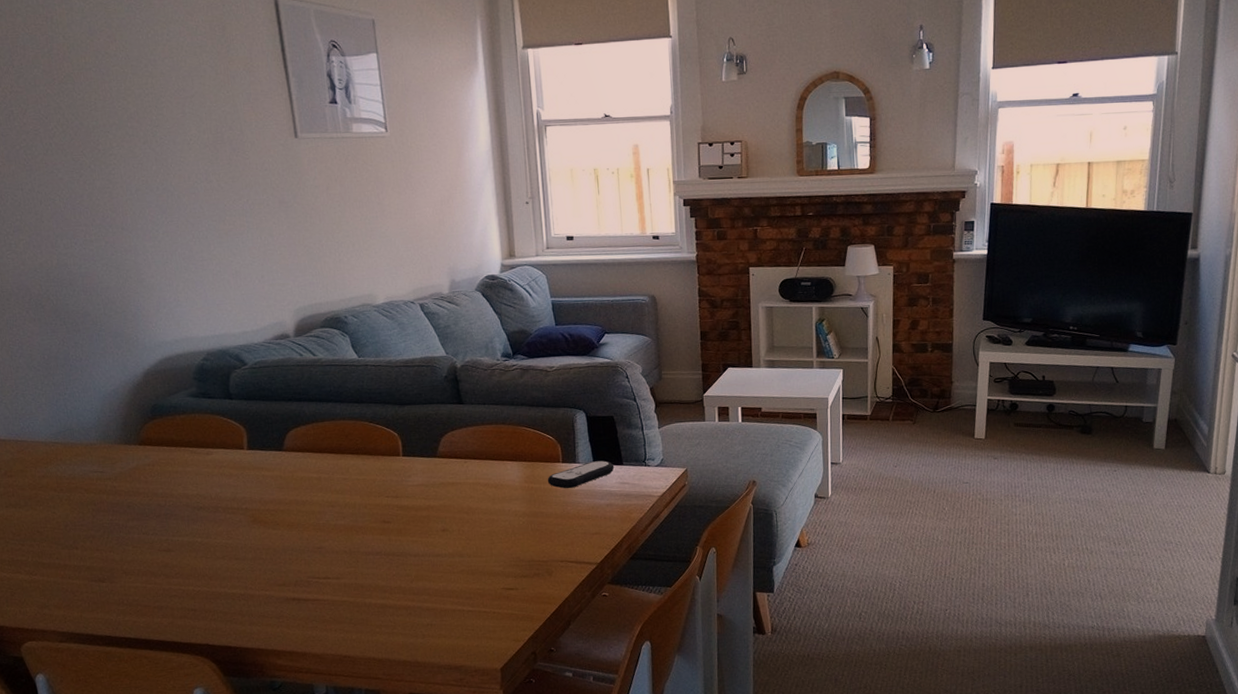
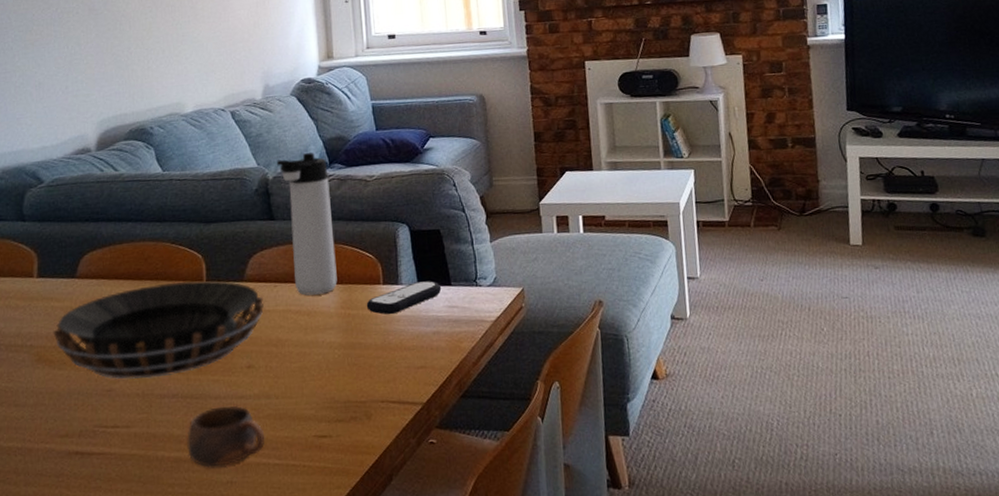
decorative bowl: none [265,456,456,539] -> present [53,281,264,380]
cup: none [391,562,460,613] -> present [187,405,265,468]
thermos bottle: none [463,344,521,471] -> present [276,153,338,296]

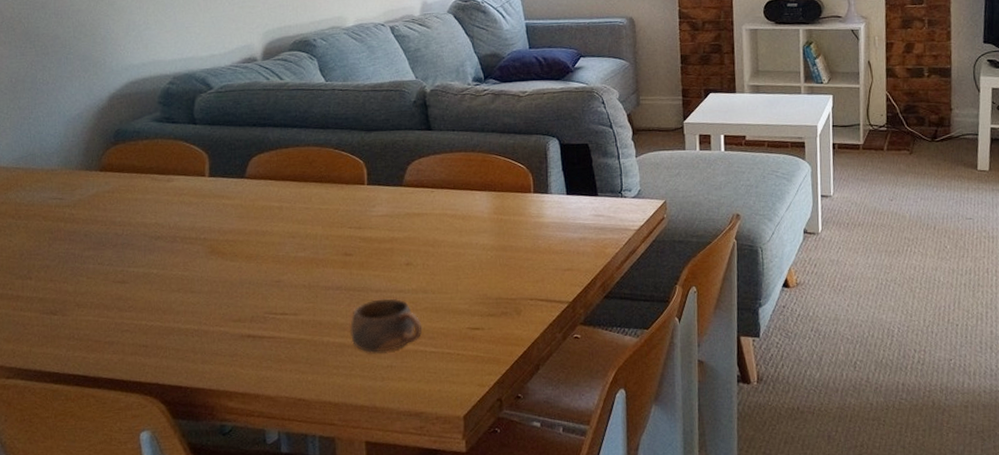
decorative bowl: present [53,281,264,380] -> none [224,184,421,272]
thermos bottle: present [276,153,338,296] -> none [433,68,491,201]
remote control: present [366,281,442,315] -> none [517,191,589,221]

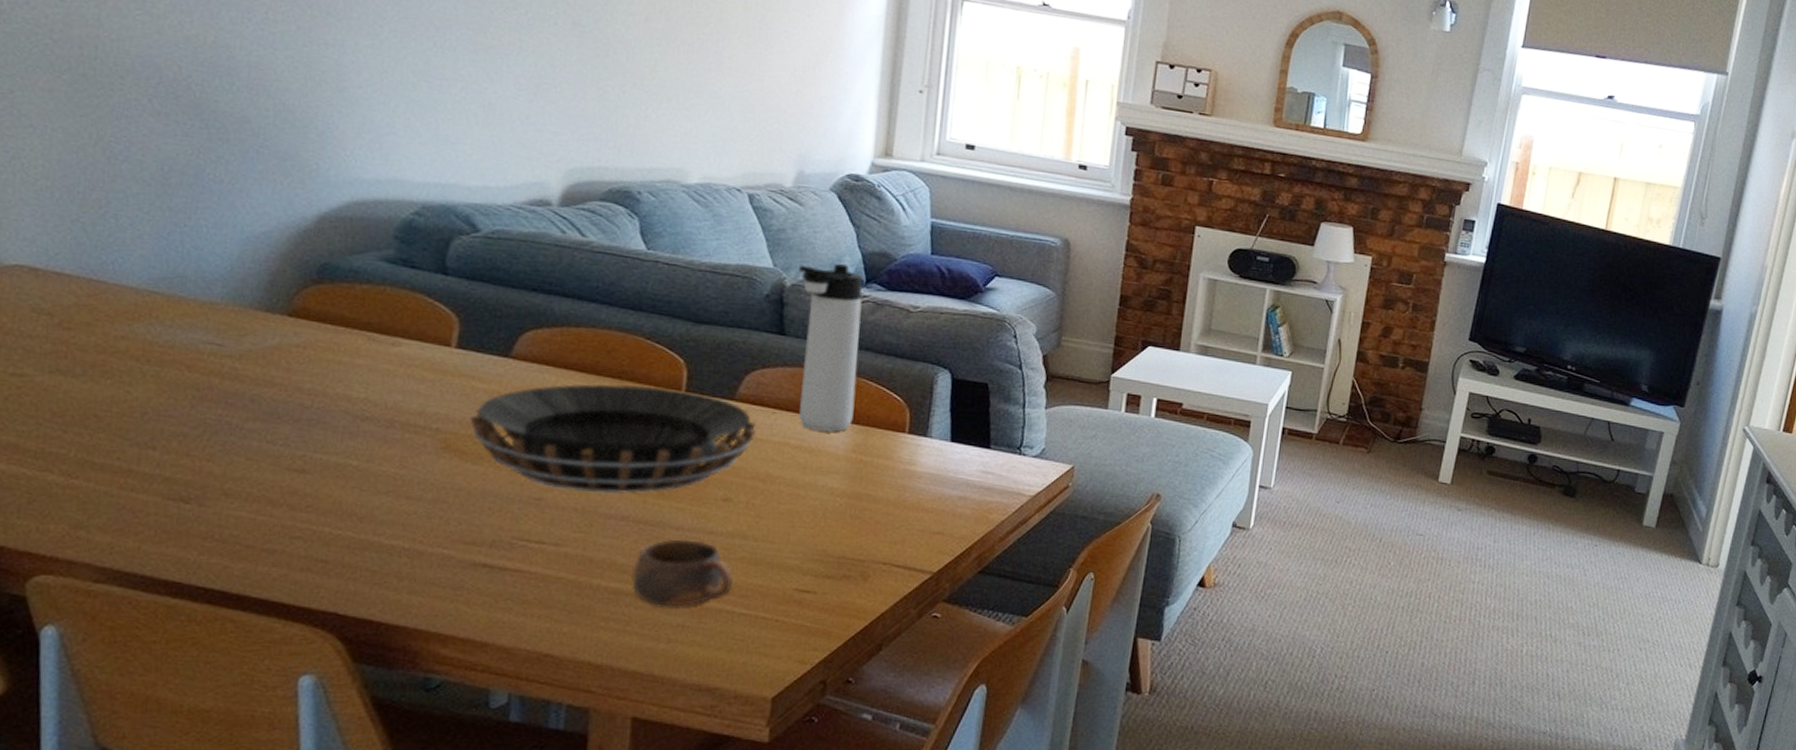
decorative bowl: none [224,184,421,272] -> present [469,384,756,494]
thermos bottle: none [433,68,491,201] -> present [798,264,863,432]

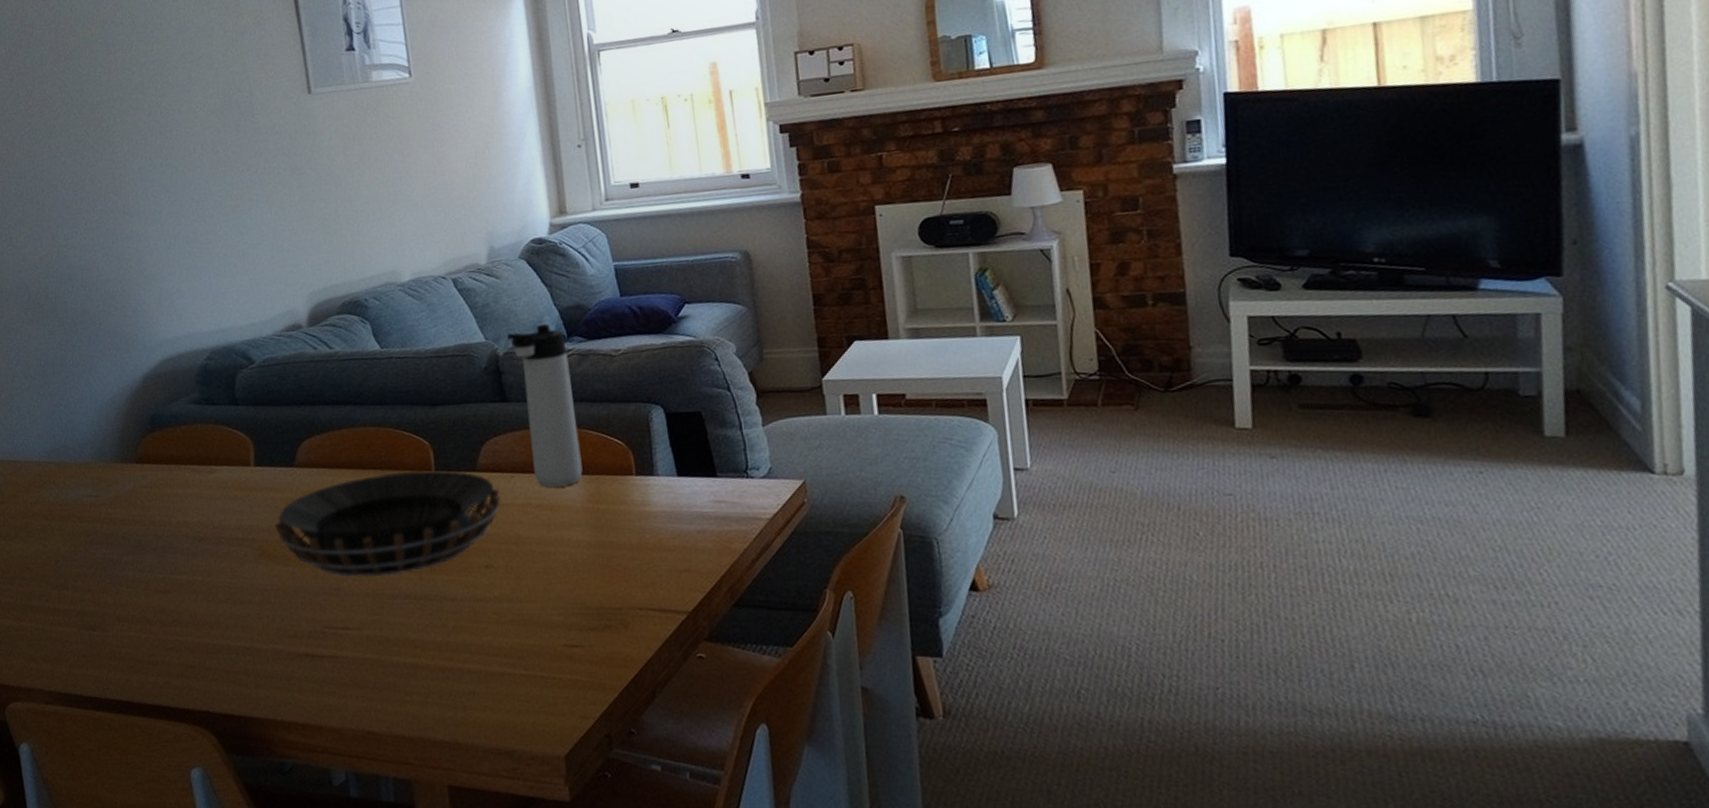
cup: present [632,539,734,607] -> none [423,608,509,676]

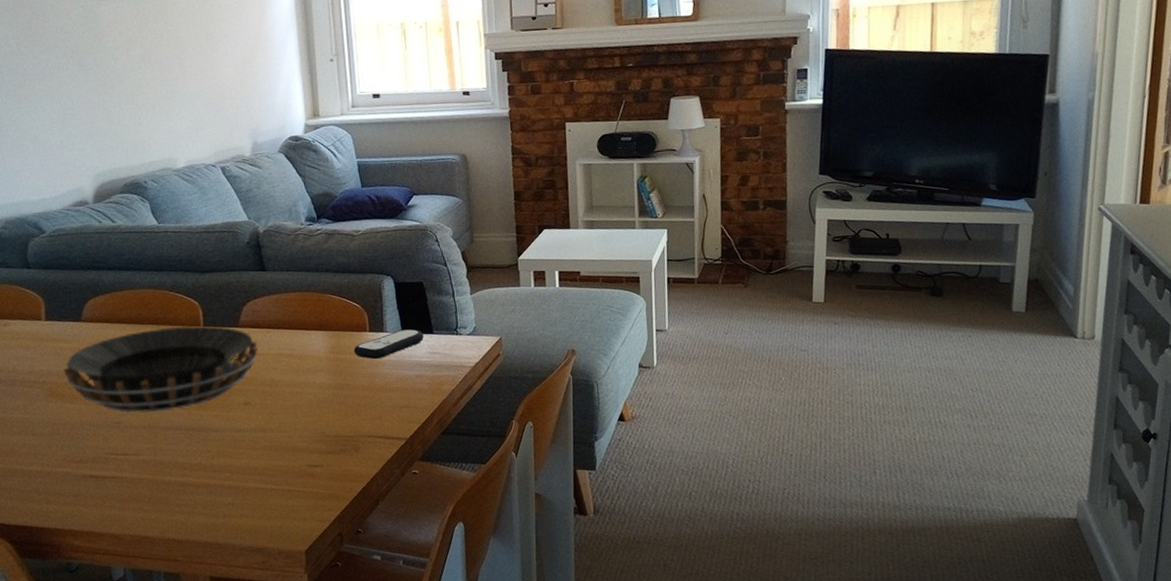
thermos bottle: present [506,324,583,488] -> none [266,208,326,341]
remote control: none [617,471,706,511] -> present [353,329,424,360]

